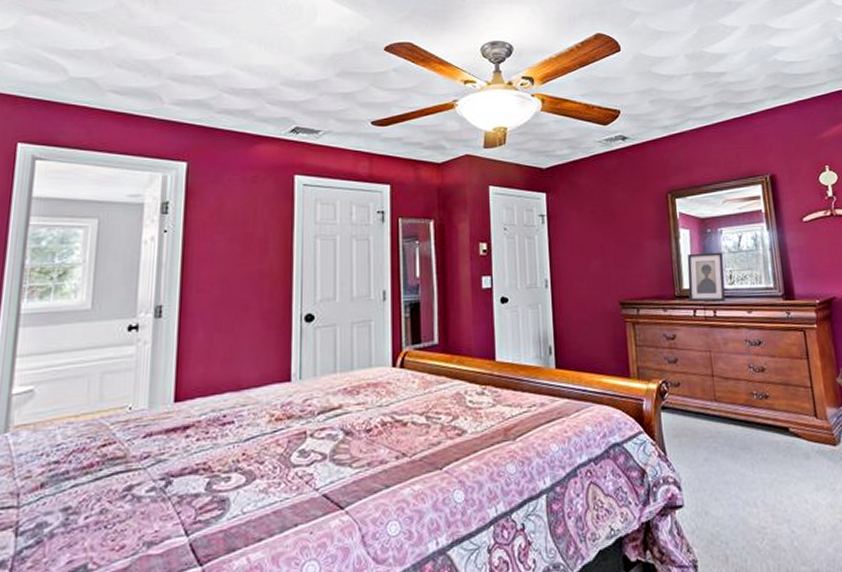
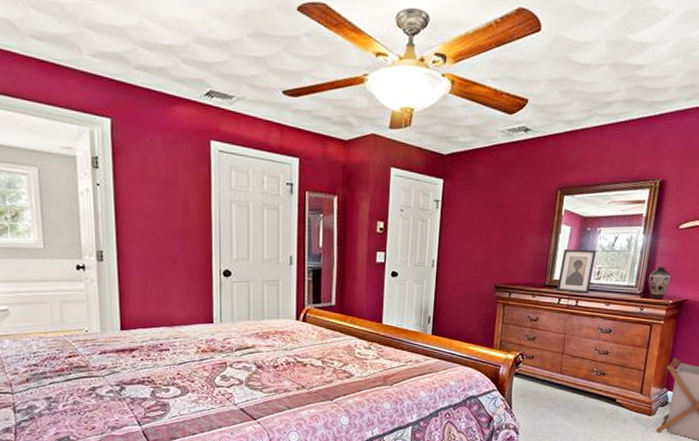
decorative vase: none [786,263,812,302] -> present [648,266,672,301]

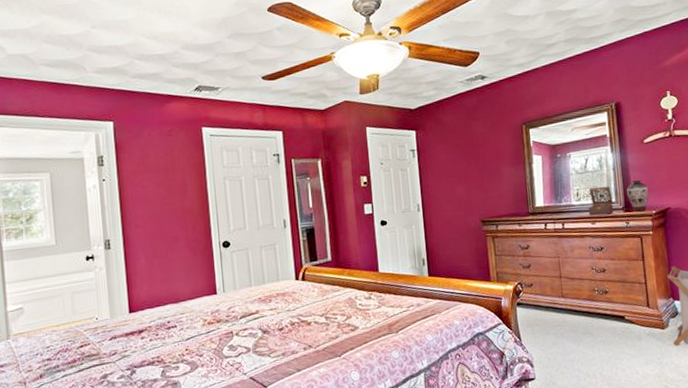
picture frame: present [557,248,596,294] -> none [539,173,573,217]
jewelry box: none [605,267,633,299] -> present [588,186,614,216]

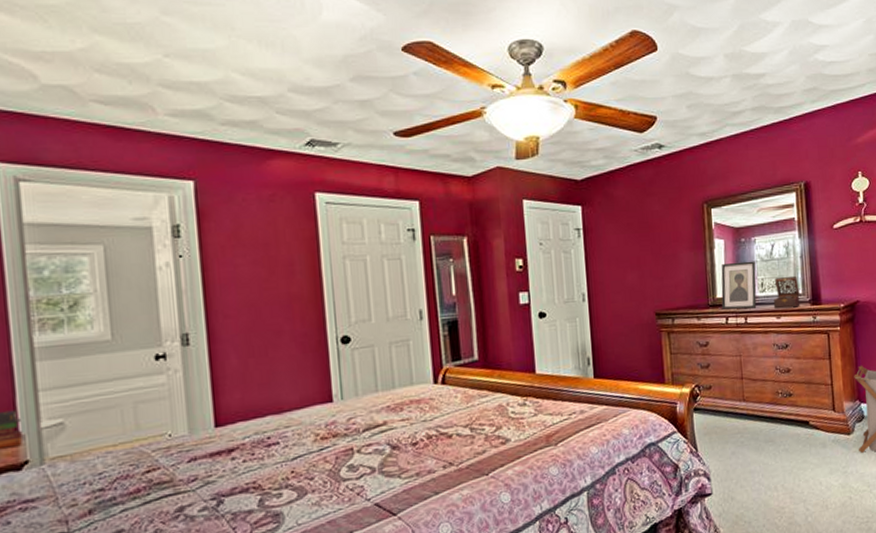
picture frame: none [539,173,573,217] -> present [721,261,757,310]
decorative vase: present [627,179,649,213] -> none [814,269,838,306]

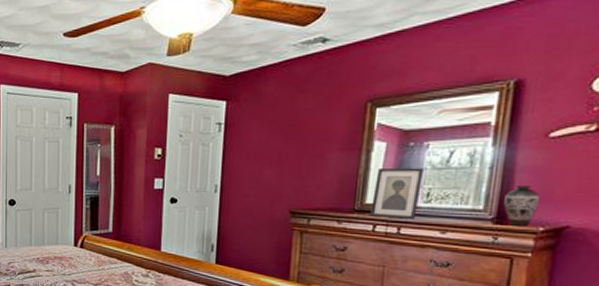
jewelry box: present [773,275,800,309] -> none [438,188,480,226]
decorative vase: none [814,269,838,306] -> present [504,184,541,228]

